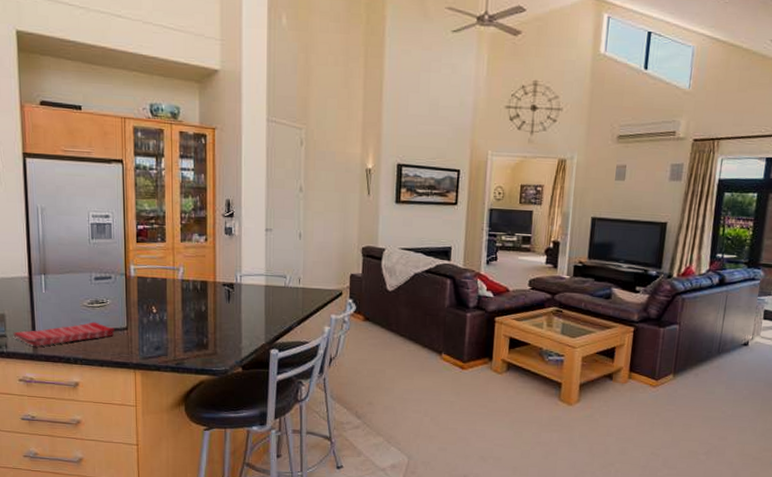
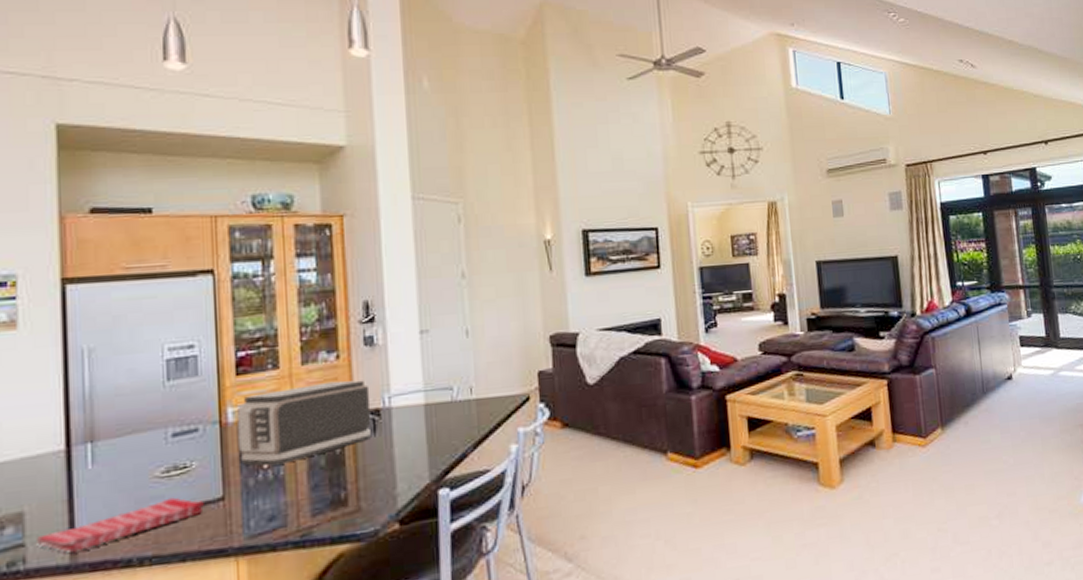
toaster: none [136,257,227,312] -> present [236,380,372,466]

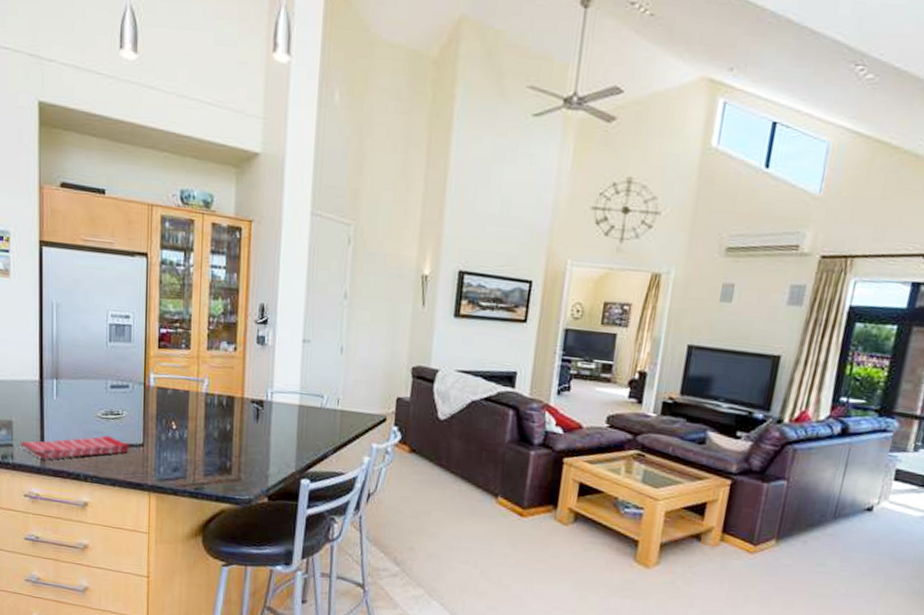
toaster: present [236,380,372,466] -> none [155,367,257,429]

